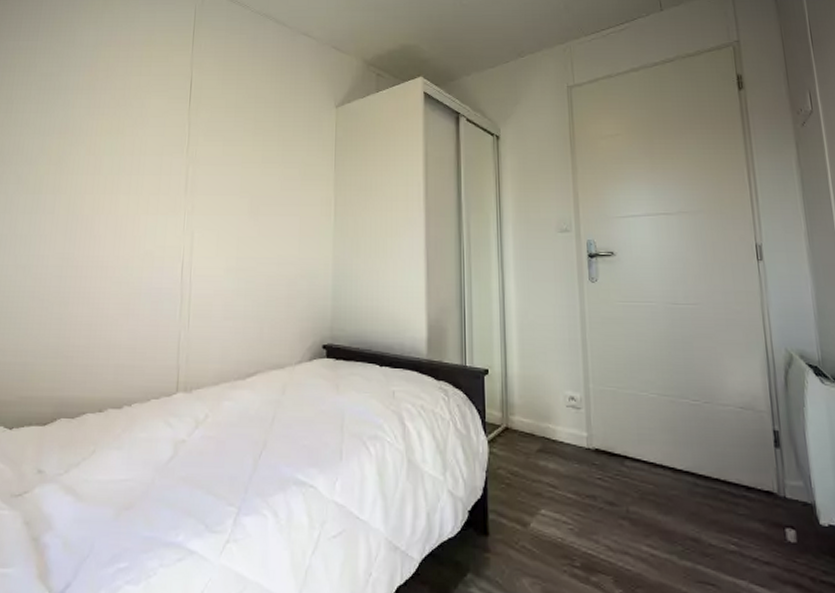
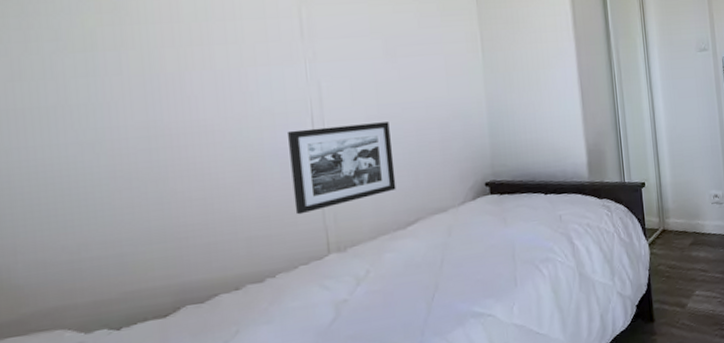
picture frame: none [156,273,244,351] -> present [286,122,396,215]

